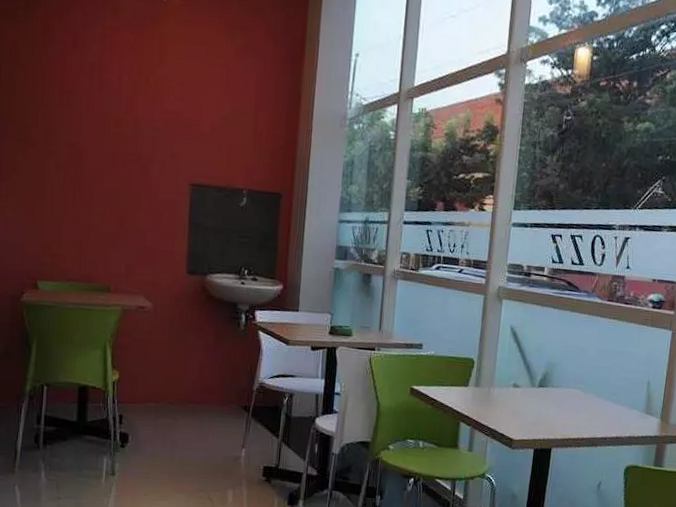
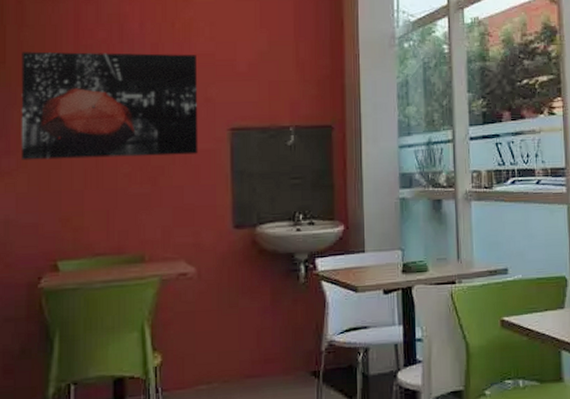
wall art: none [11,89,166,203] -> present [21,51,198,160]

